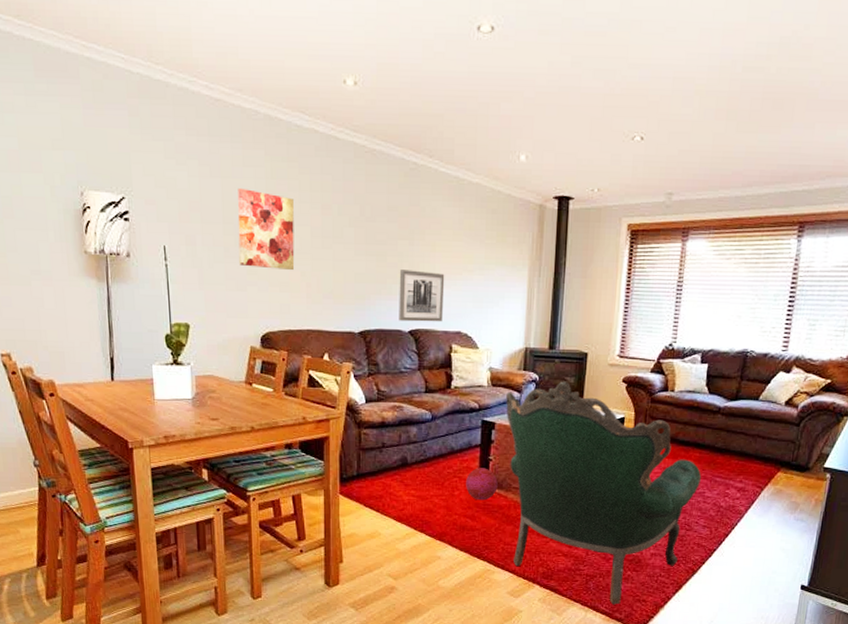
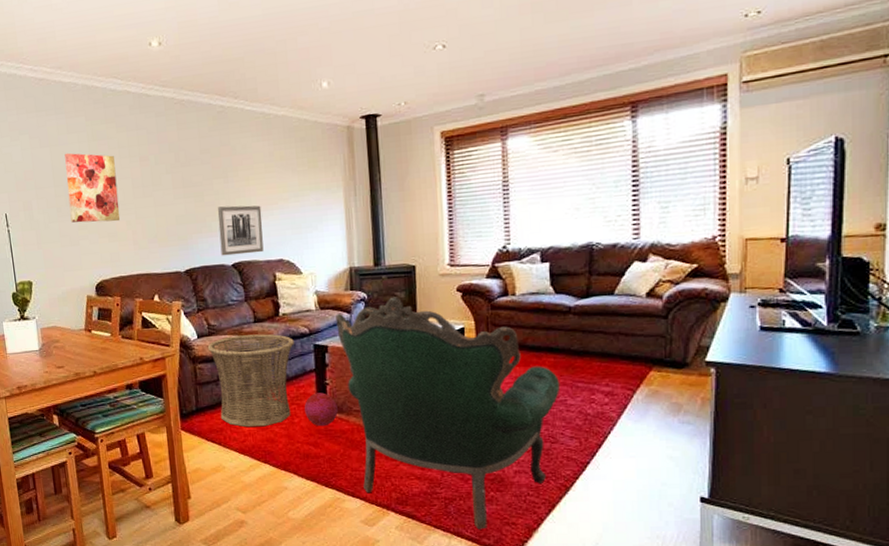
basket: none [375,404,463,496] -> present [207,334,294,427]

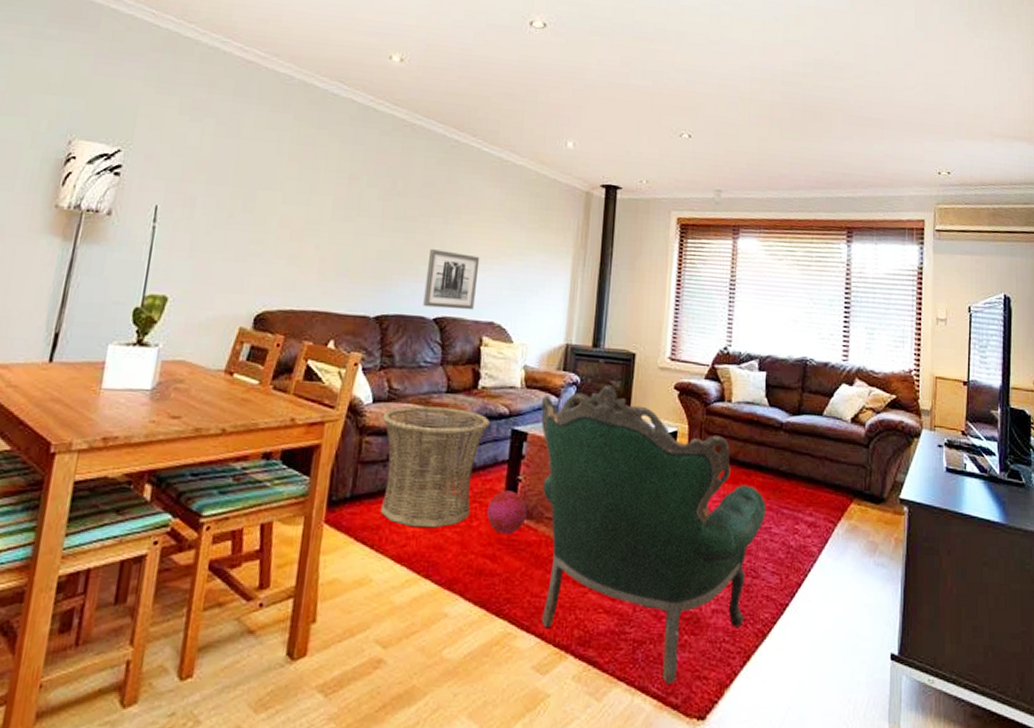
wall art: present [65,153,121,223] -> none [243,150,318,243]

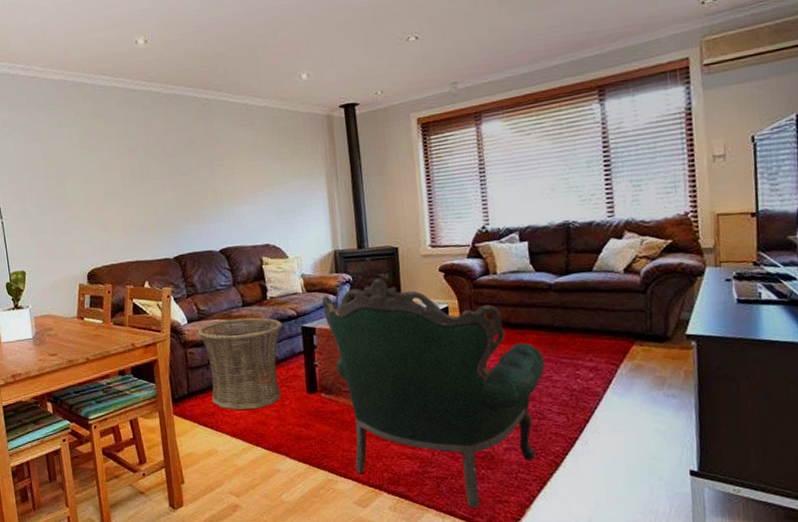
wall art: present [423,249,480,311] -> none [204,192,250,243]
ball: present [487,490,527,535] -> none [294,374,328,408]

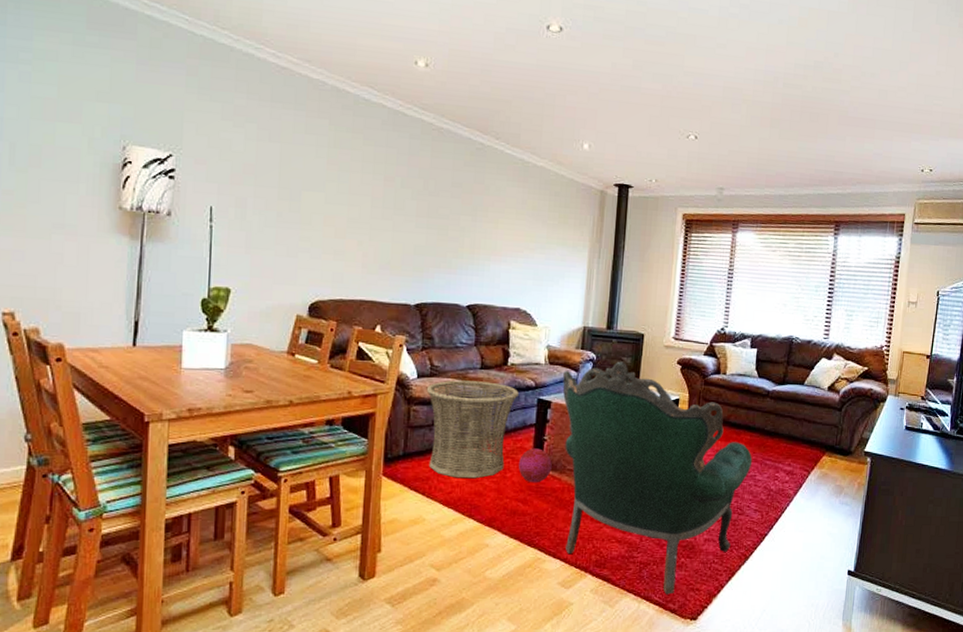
ball: none [294,374,328,408] -> present [519,448,552,483]

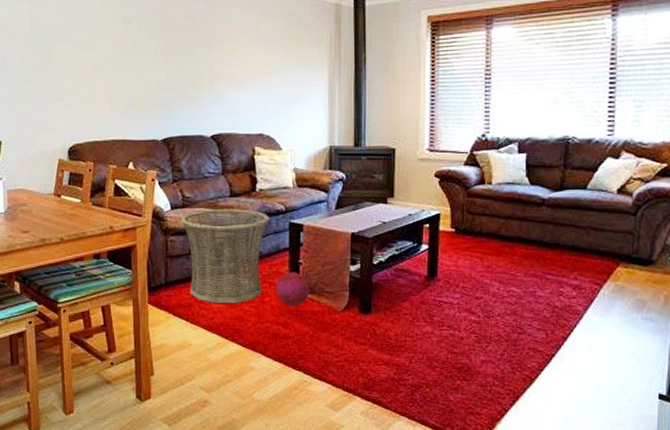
armchair: present [562,361,753,595] -> none [313,178,531,418]

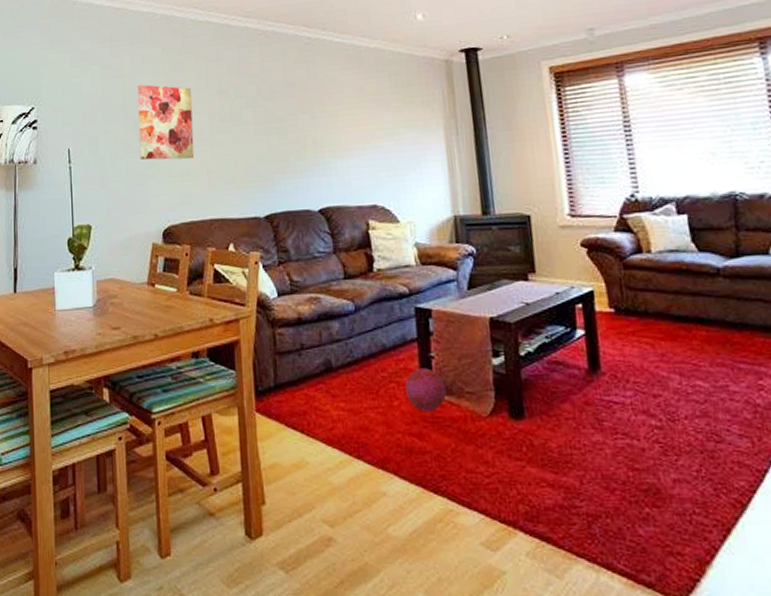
wall art: none [44,10,99,84] -> present [138,84,195,160]
basket: present [180,209,269,303] -> none [289,293,392,410]

